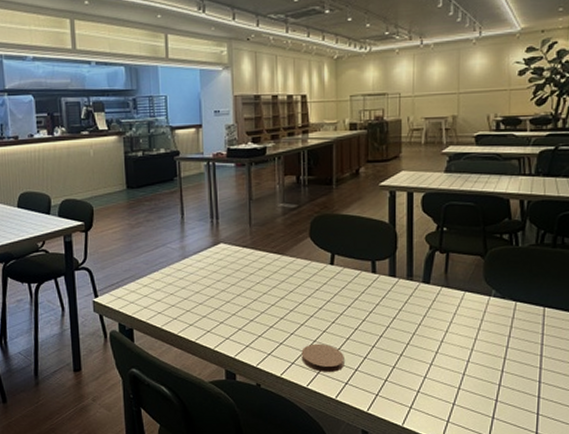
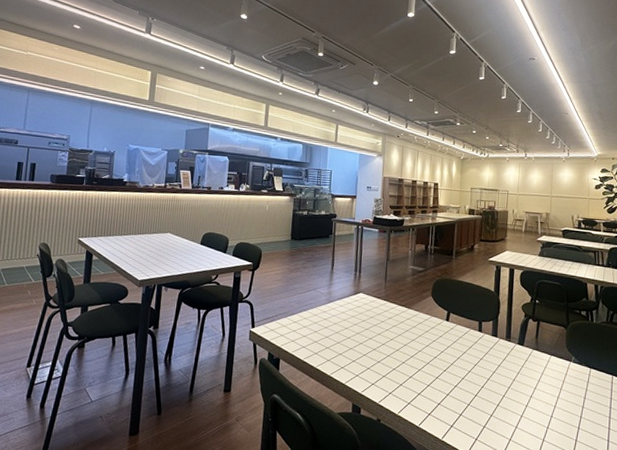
coaster: present [301,343,344,372] -> none [416,387,452,415]

